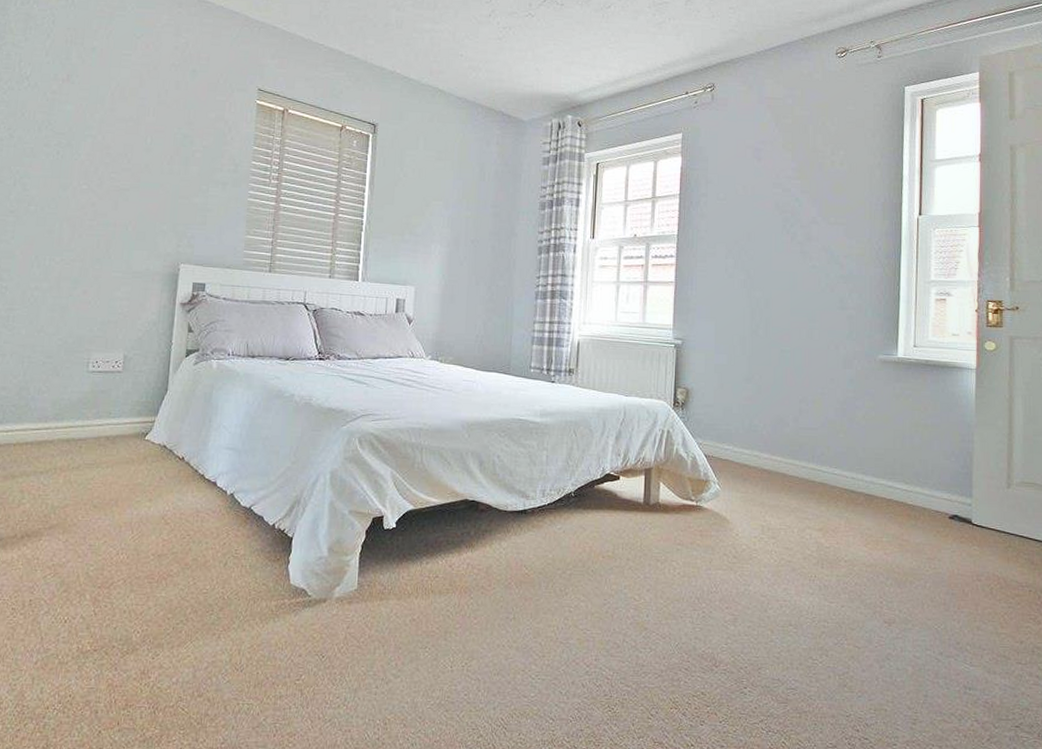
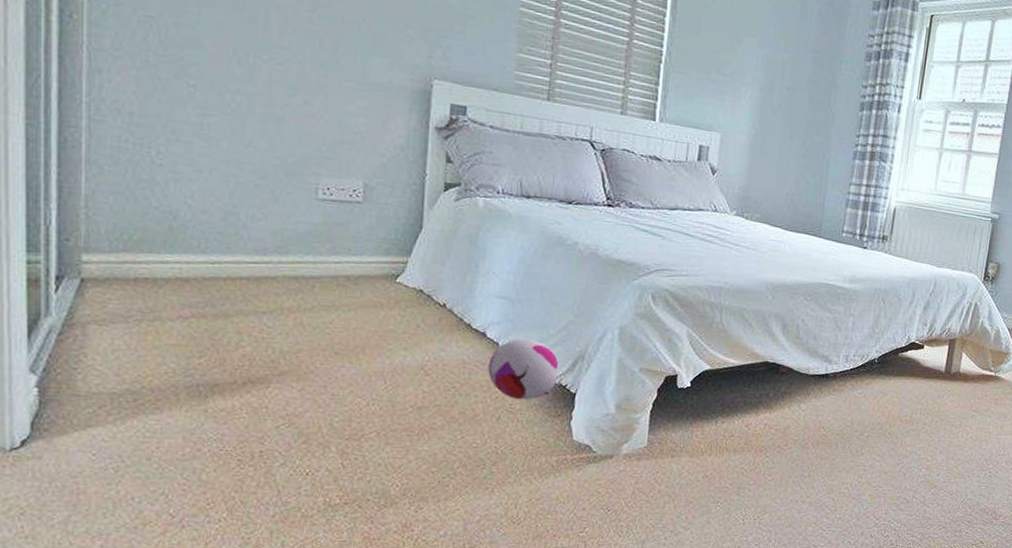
plush toy: none [217,486,279,545] -> present [488,338,561,400]

